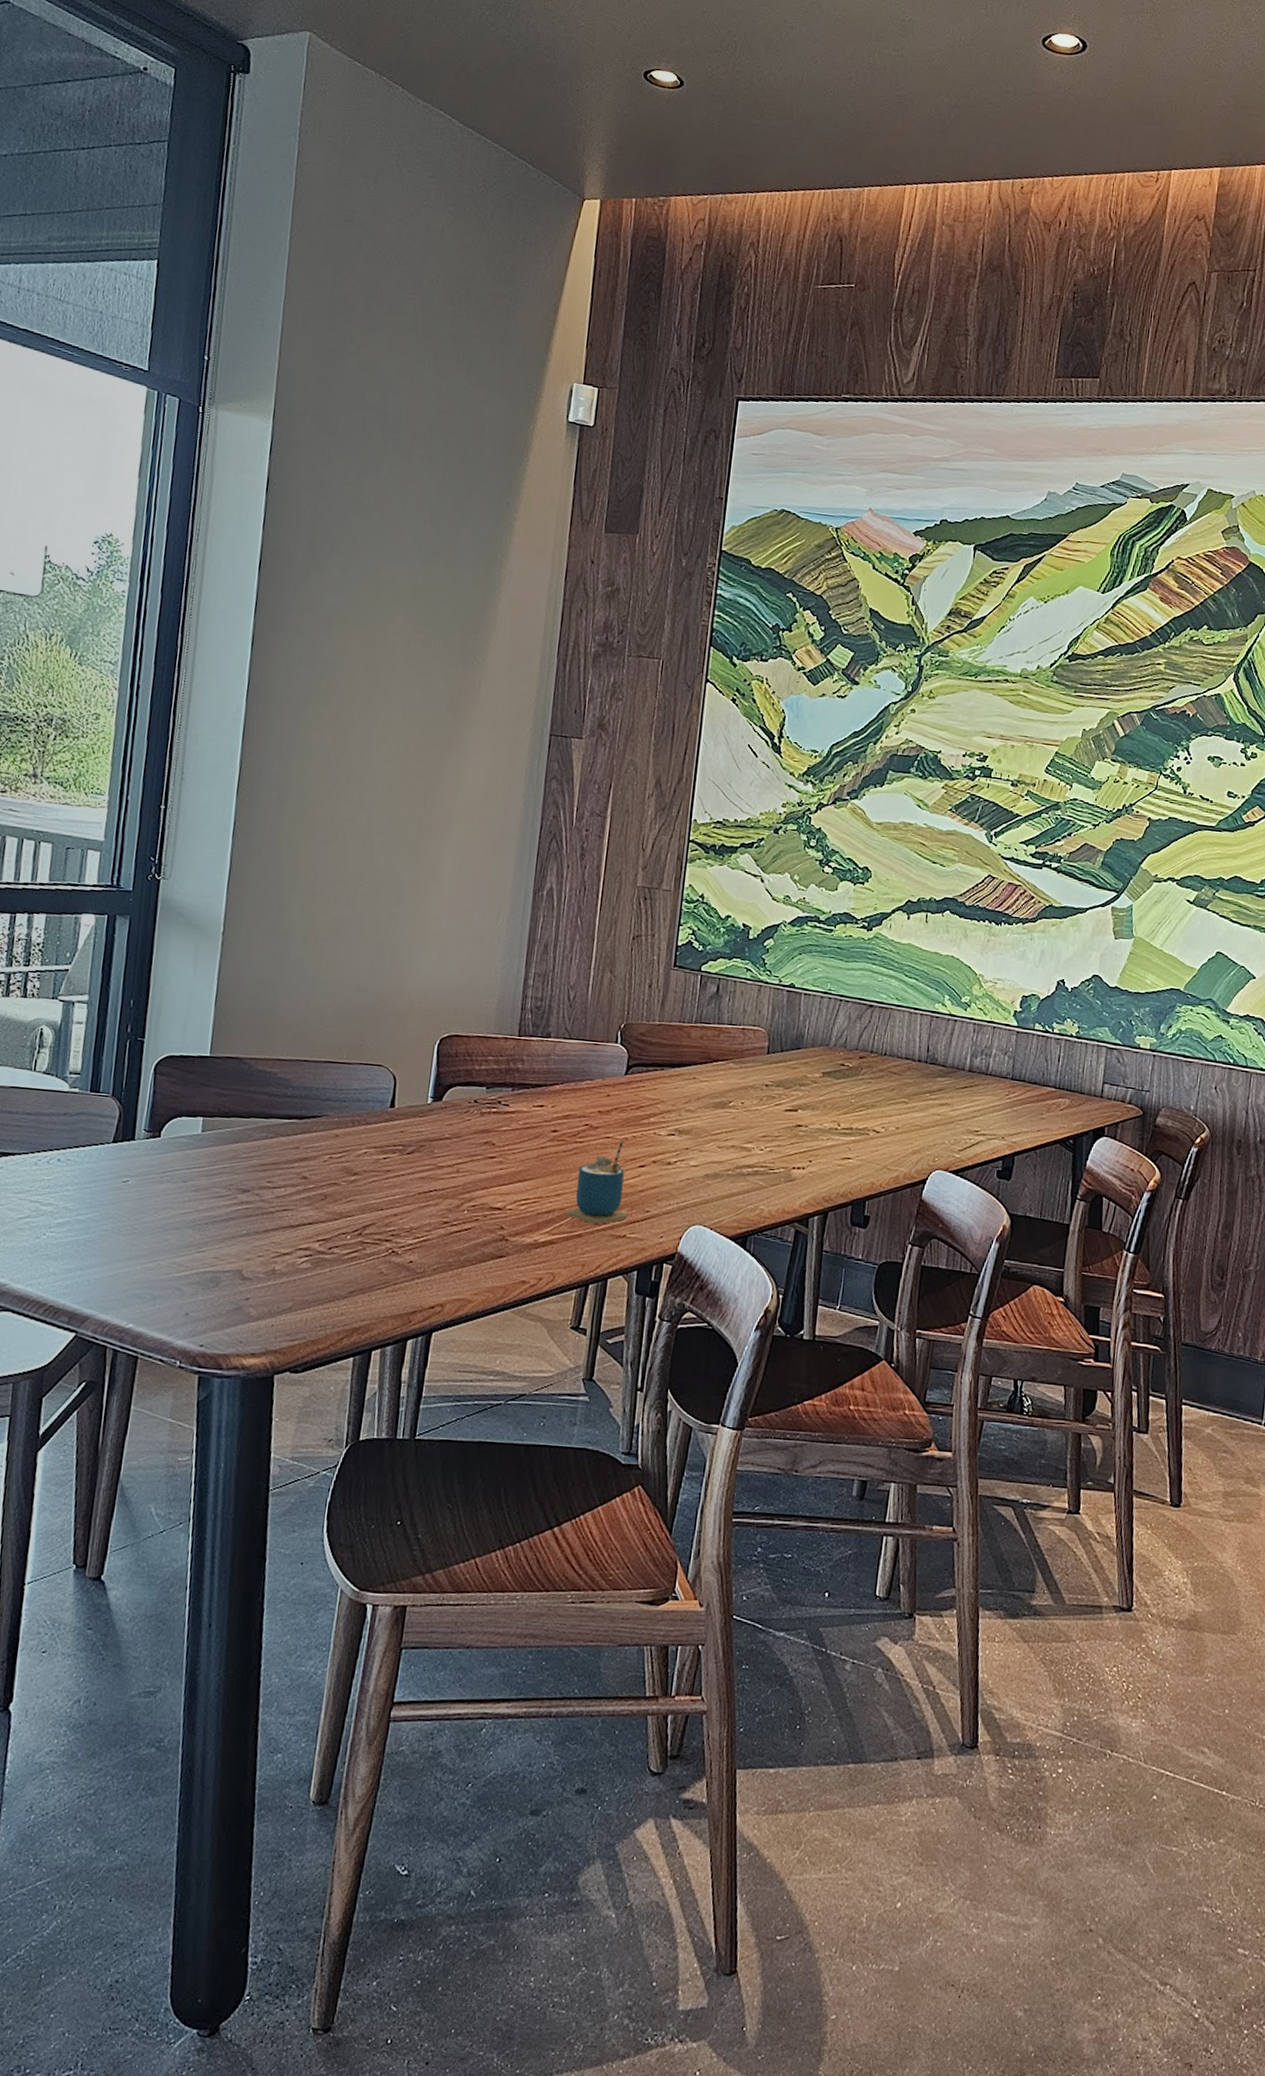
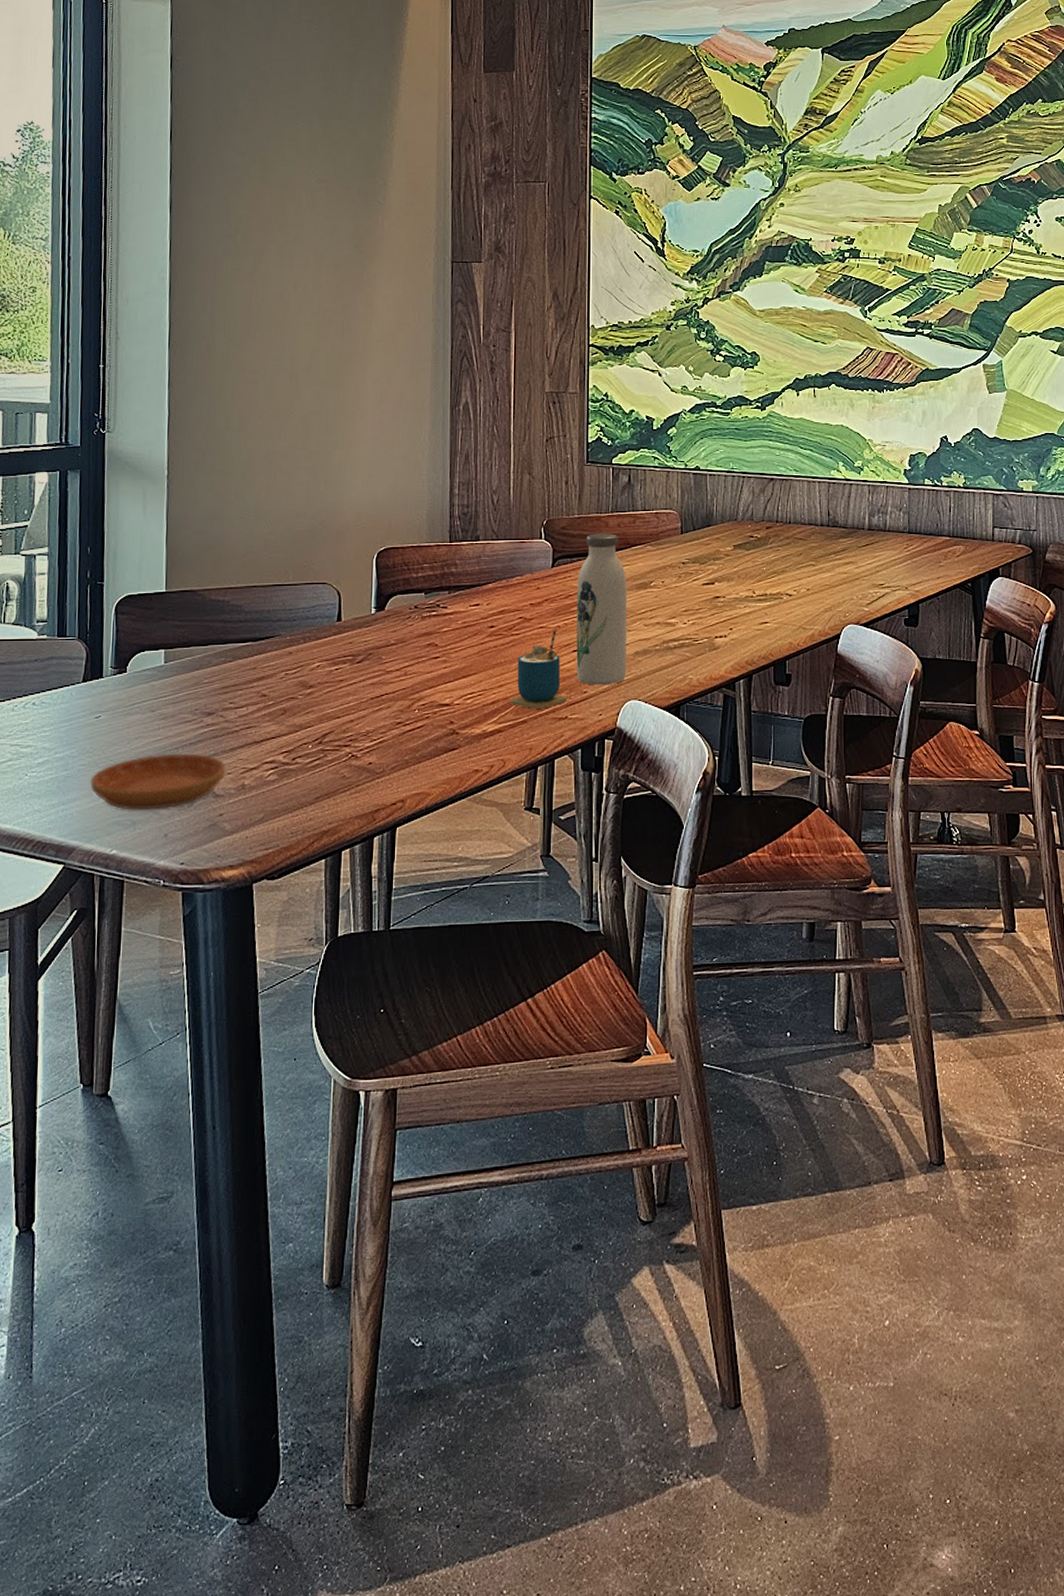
saucer: none [111,1228,258,1287] -> present [90,753,226,810]
water bottle: none [640,1043,704,1206] -> present [576,533,627,685]

